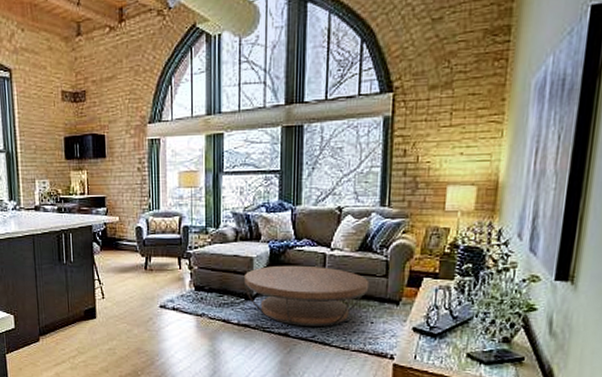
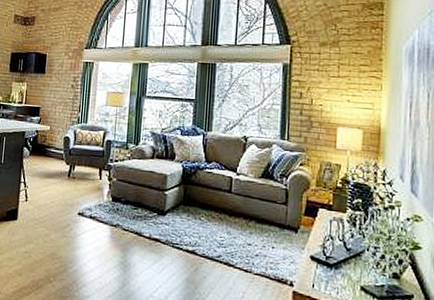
coffee table: present [243,265,370,327] -> none [157,184,271,248]

